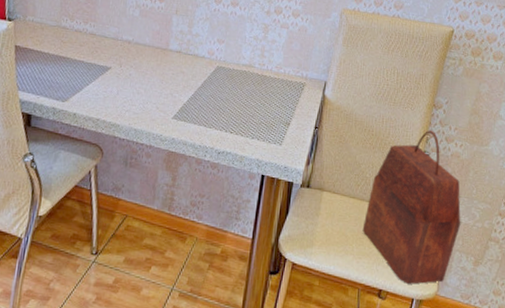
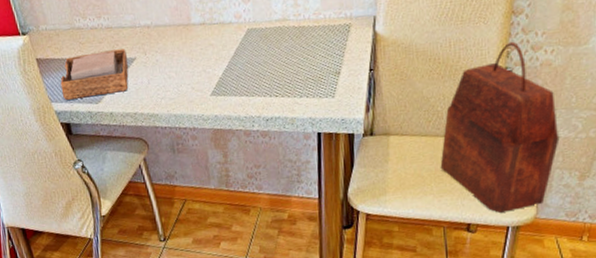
napkin holder: none [31,51,104,97] -> present [60,49,129,100]

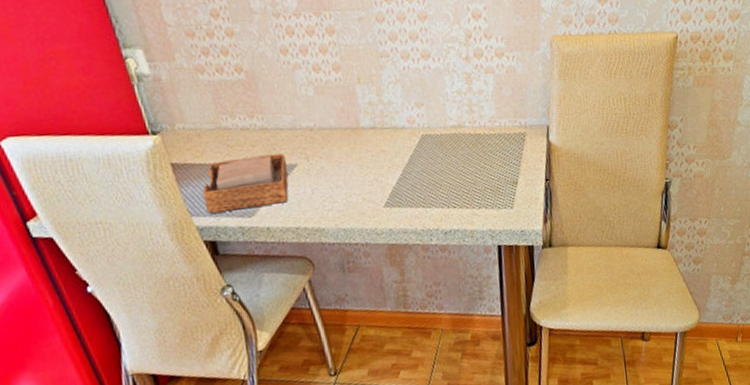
handbag: present [440,41,560,213] -> none [614,154,714,320]

